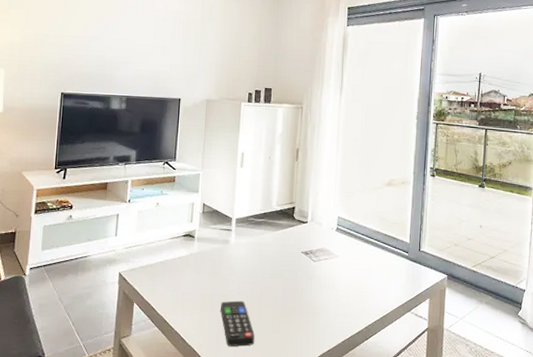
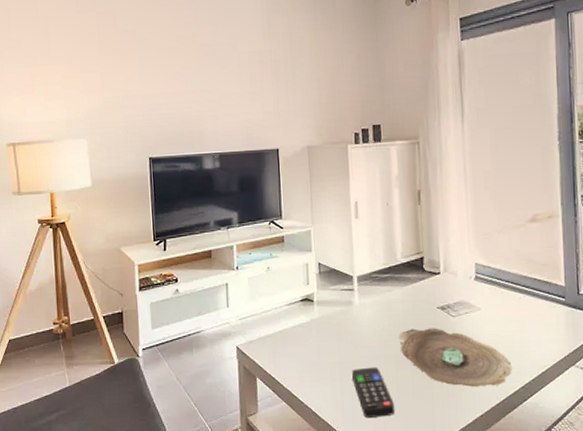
decorative bowl: none [264,269,359,325] -> present [398,328,512,387]

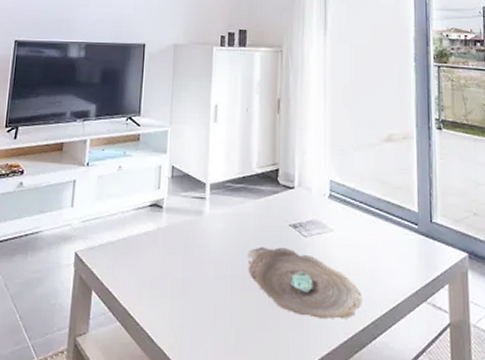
remote control: present [352,367,394,417] -> none [195,287,236,348]

